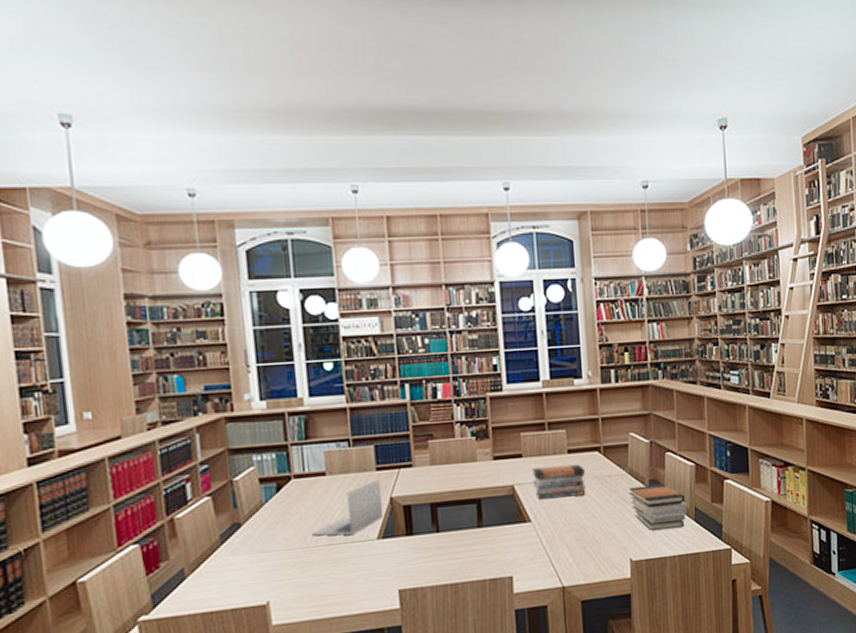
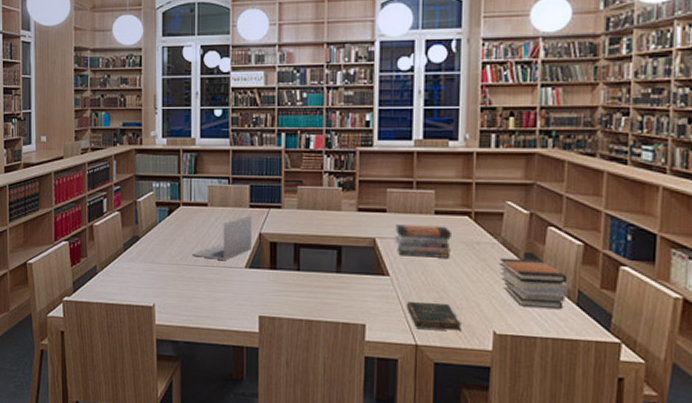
bible: none [549,540,602,570] -> present [406,300,461,331]

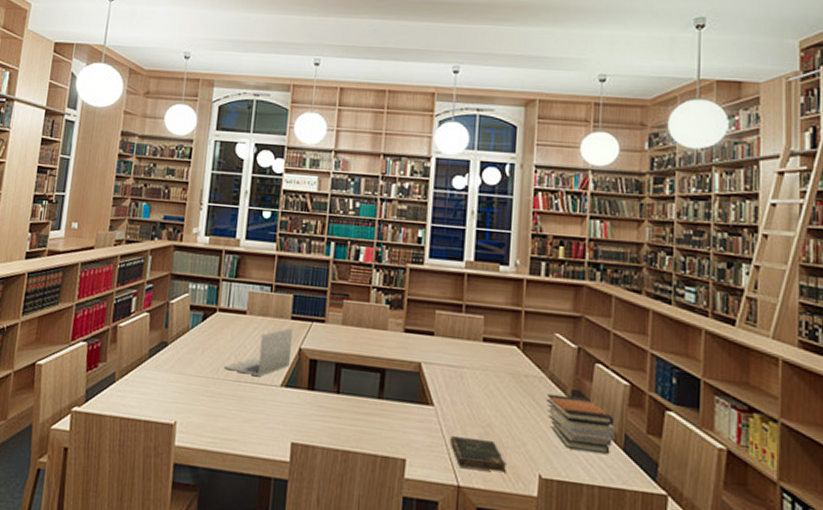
book stack: present [395,224,453,258] -> none [441,349,500,391]

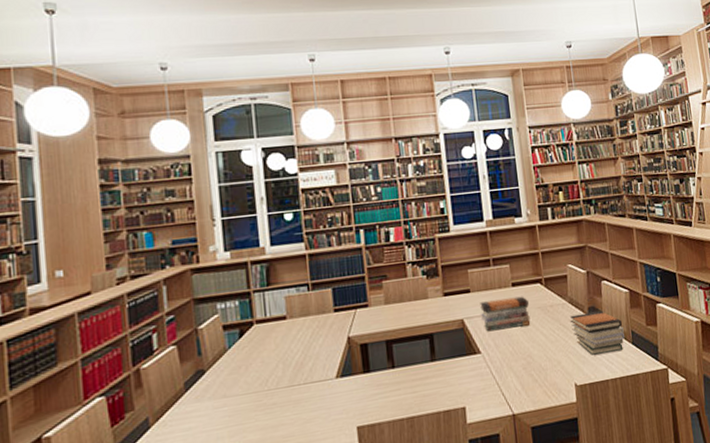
laptop: present [223,328,294,377] -> none [272,320,342,378]
book stack: none [441,349,500,391] -> present [480,296,531,331]
bible: present [449,435,506,473] -> none [499,368,549,398]

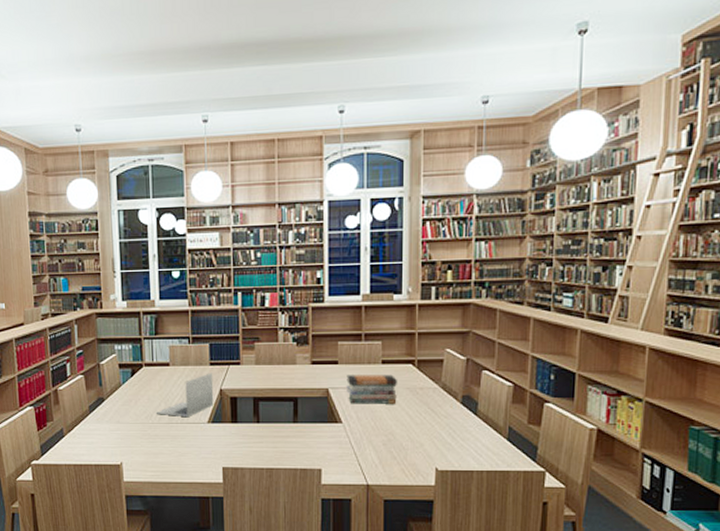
laptop: none [272,320,342,378] -> present [155,373,214,418]
book stack: present [570,311,625,355] -> none [439,401,500,444]

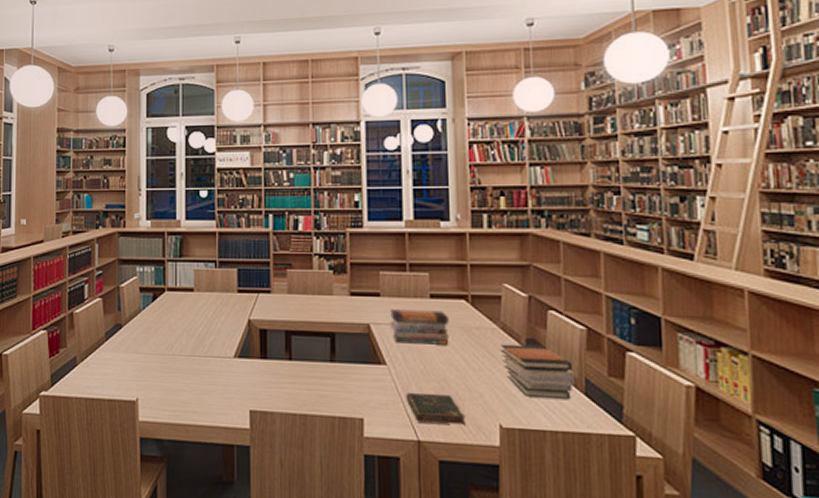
laptop: present [155,373,214,418] -> none [177,301,241,350]
bible: none [358,445,407,470] -> present [405,392,465,425]
book stack: none [439,401,500,444] -> present [500,344,574,399]

